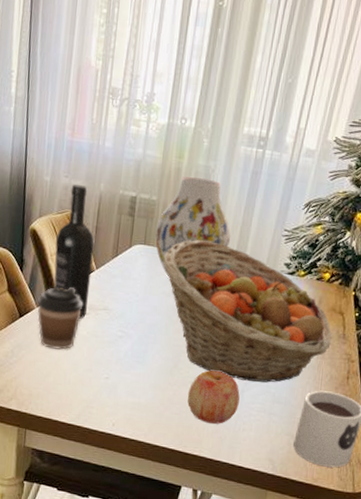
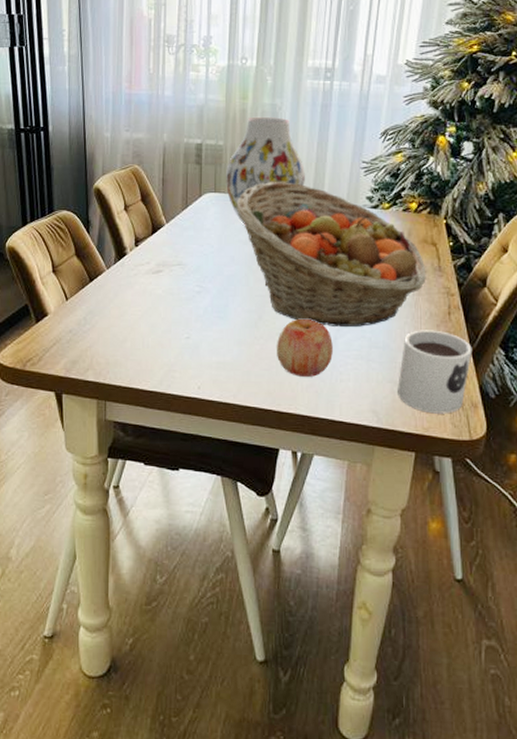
coffee cup: present [36,287,82,350] -> none [106,245,155,312]
wine bottle: present [54,185,95,319] -> none [121,138,162,277]

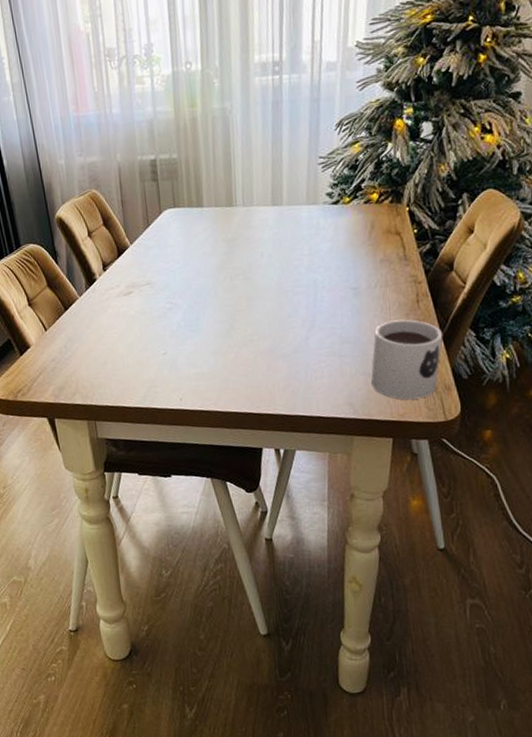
vase: present [226,117,305,224] -> none [183,122,263,237]
fruit basket: present [236,182,426,327] -> none [196,188,393,328]
apple: present [277,318,333,377] -> none [250,322,306,379]

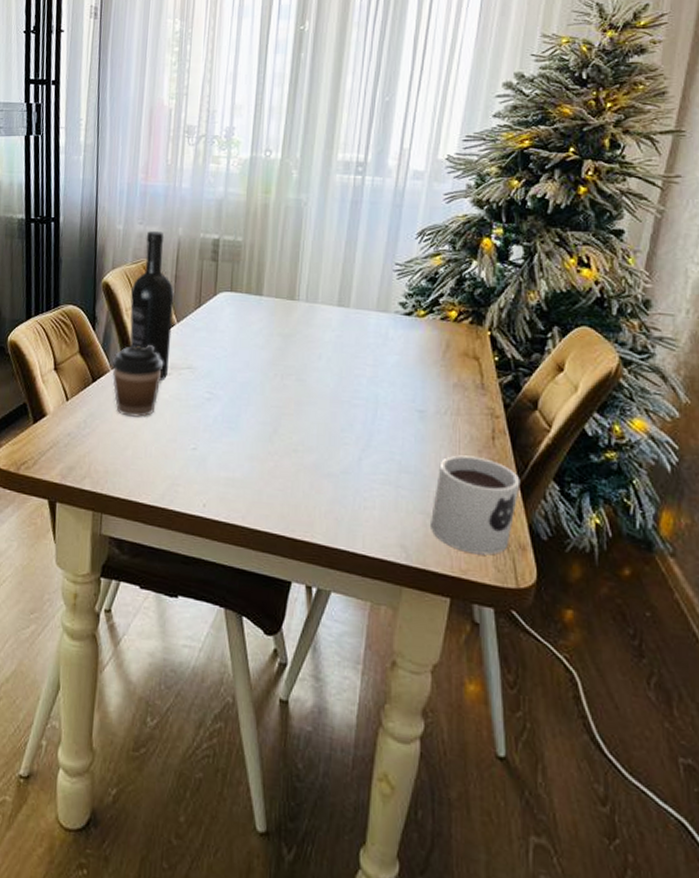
coffee cup: none [78,269,126,336] -> present [111,345,163,418]
wine bottle: none [83,160,130,299] -> present [130,231,174,380]

